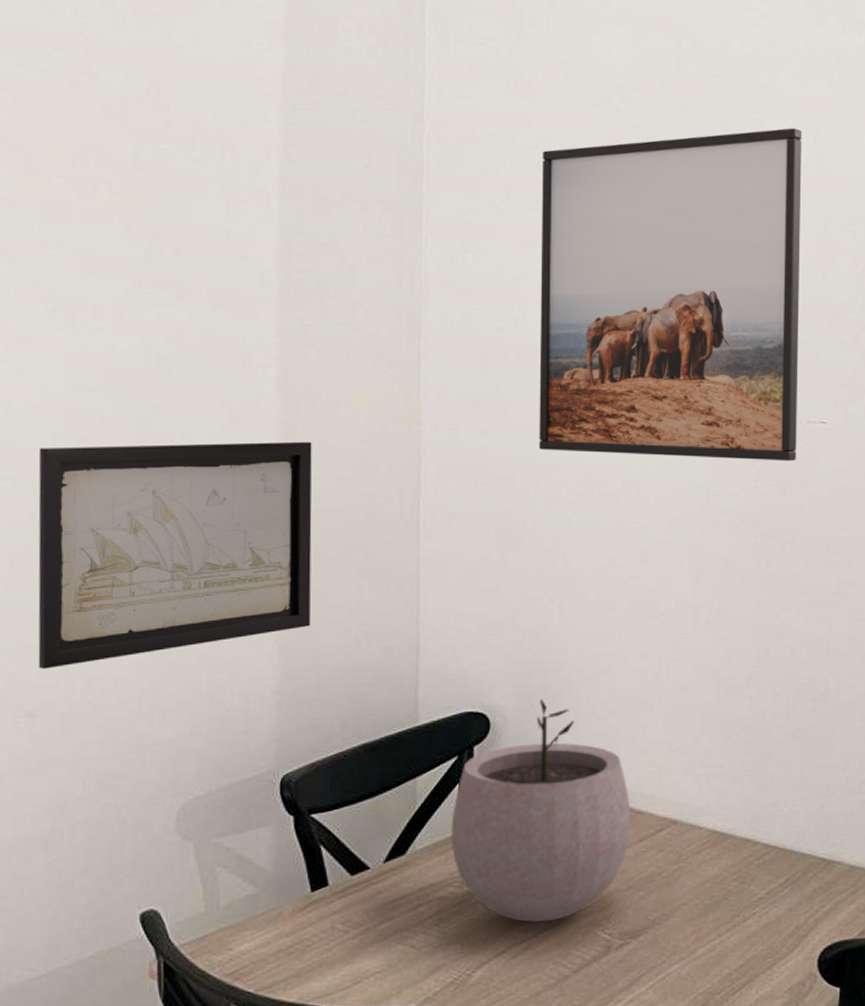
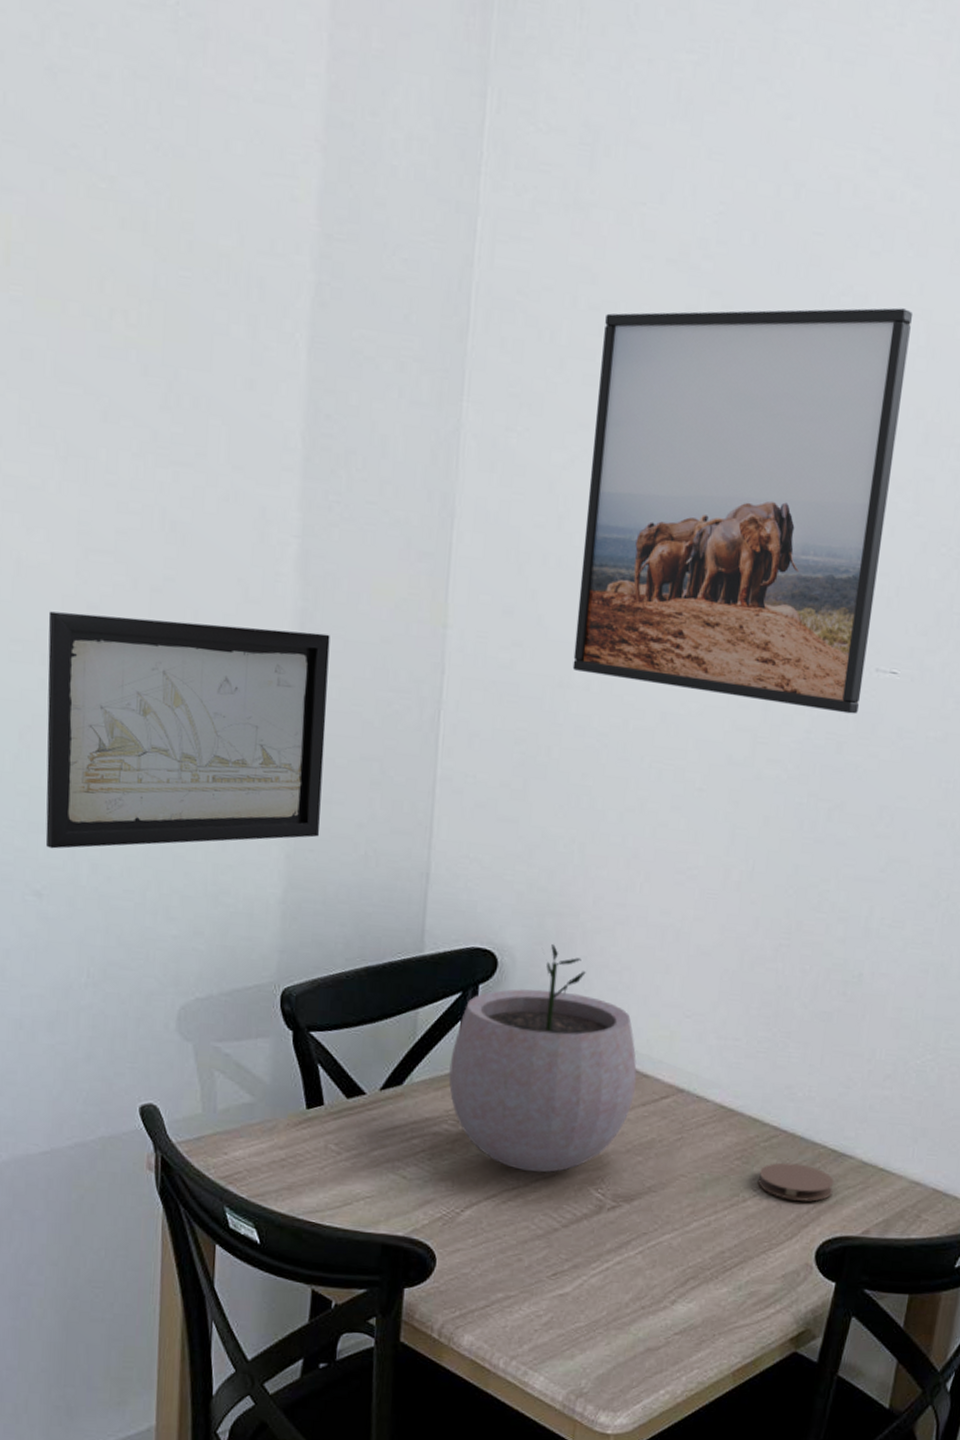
coaster: none [755,876,827,913] -> present [757,1162,834,1202]

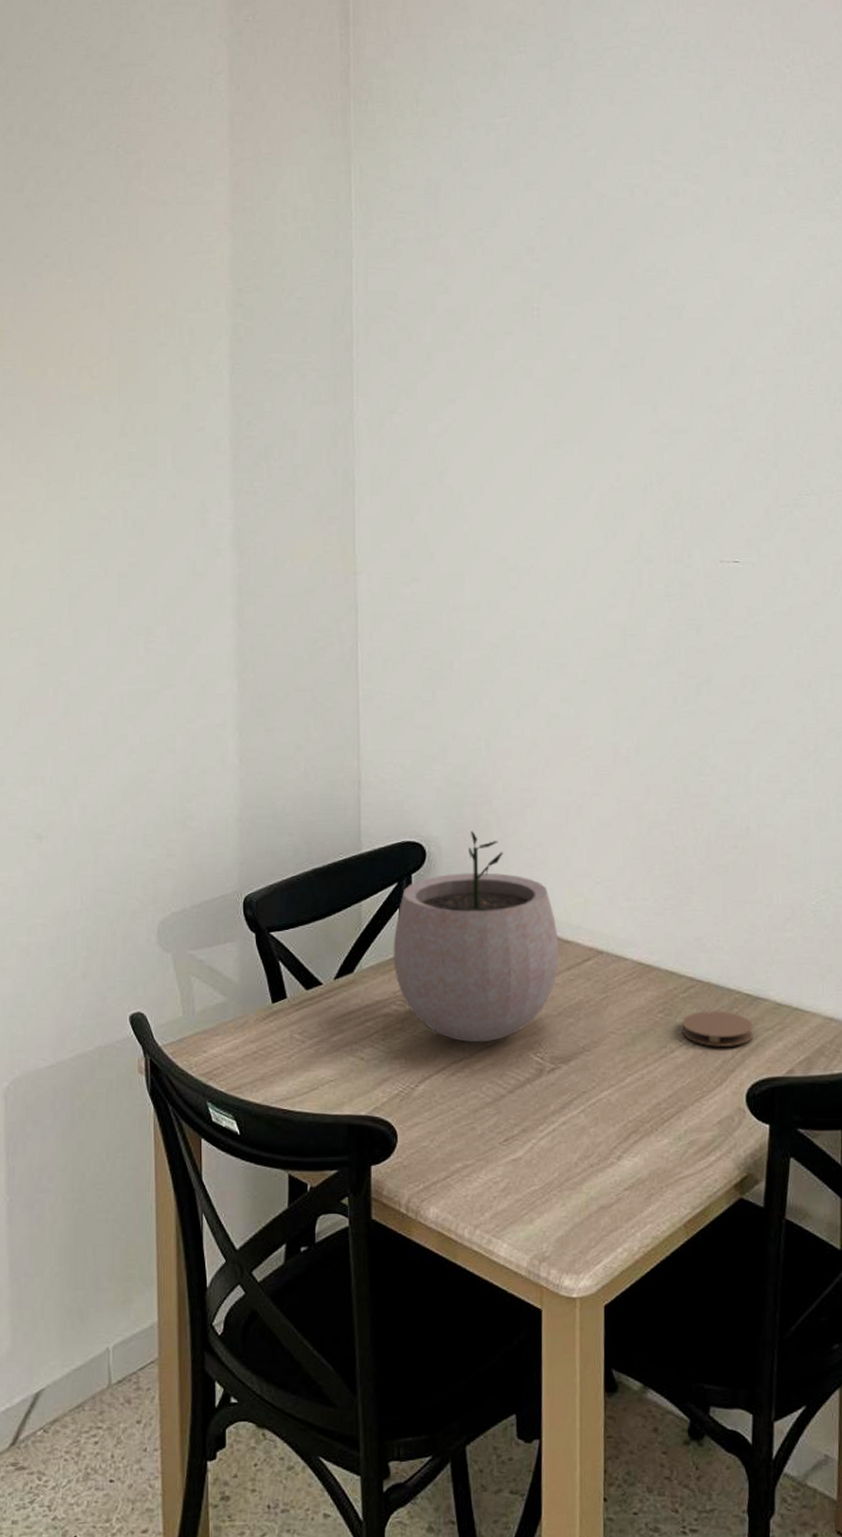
wall art: present [45,611,330,849] -> none [39,592,266,797]
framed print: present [572,307,913,714] -> none [460,274,711,601]

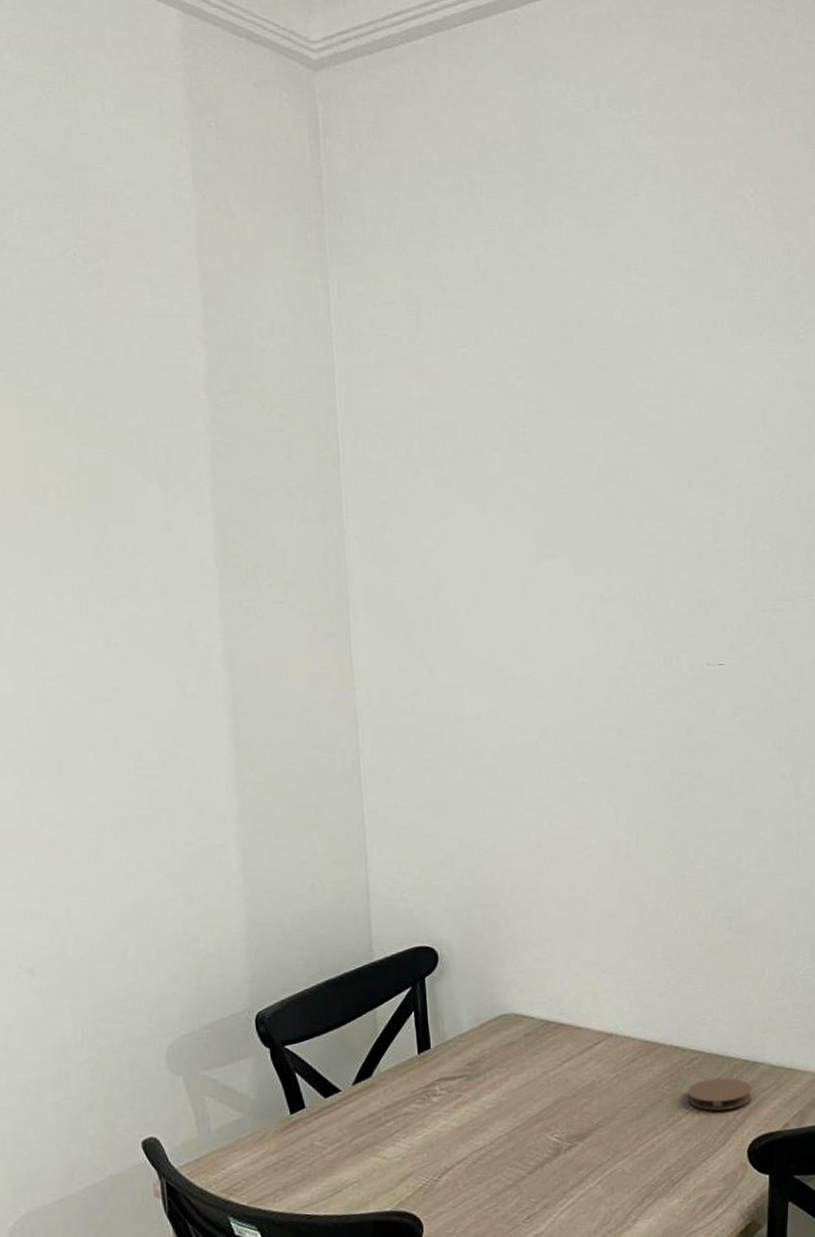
plant pot: present [393,831,559,1043] -> none [410,932,571,1131]

